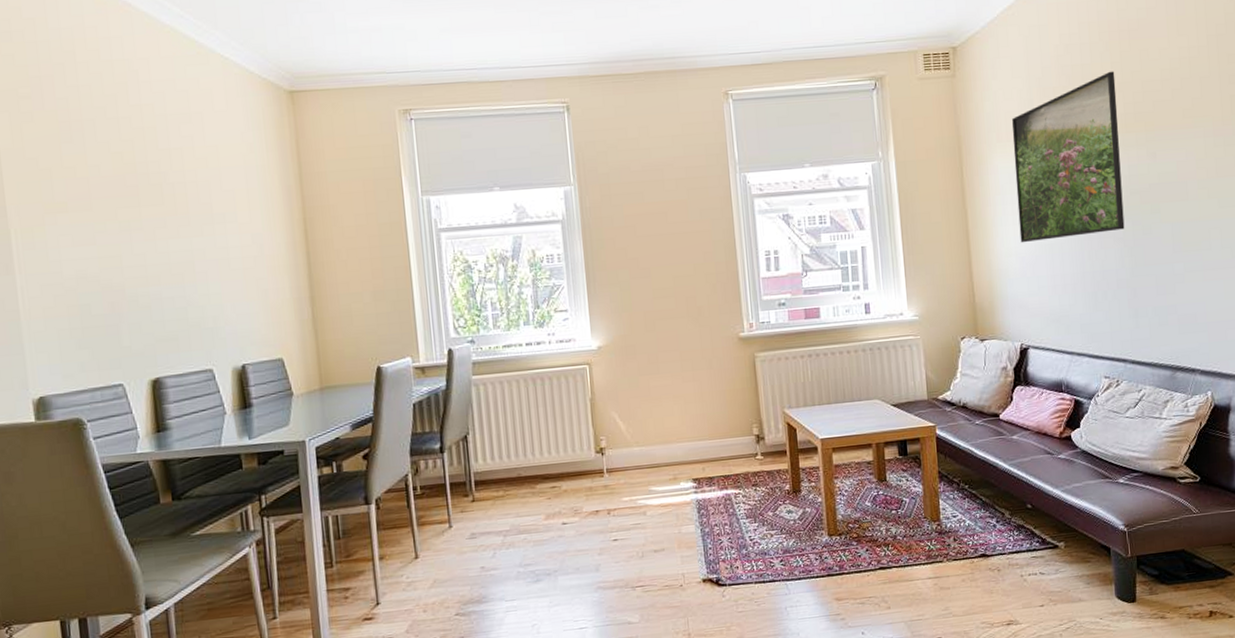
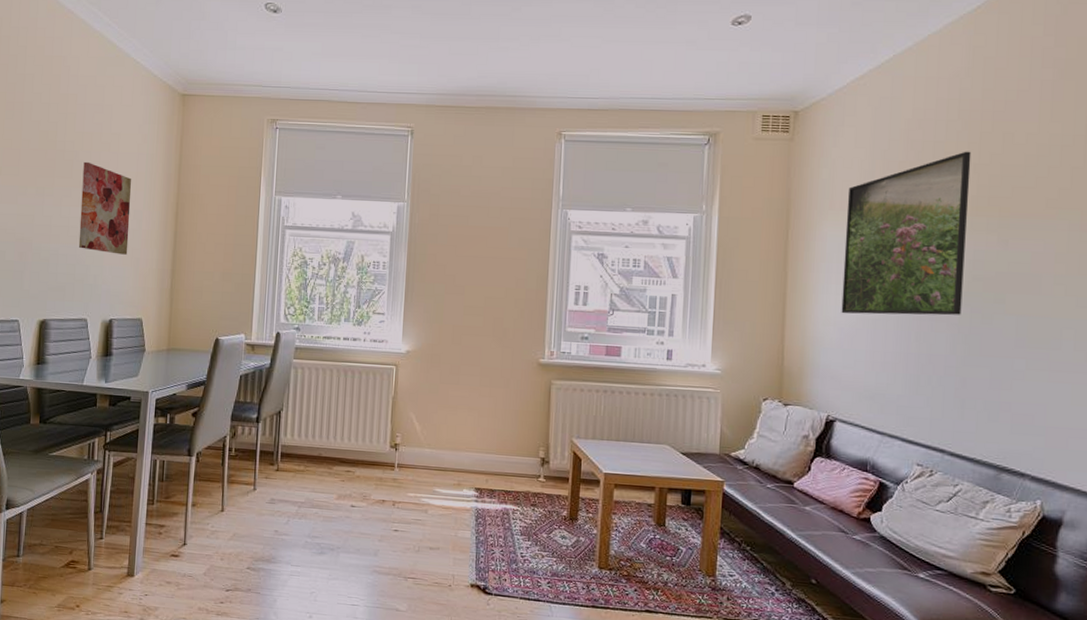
wall art: none [176,183,252,288] -> present [78,161,131,255]

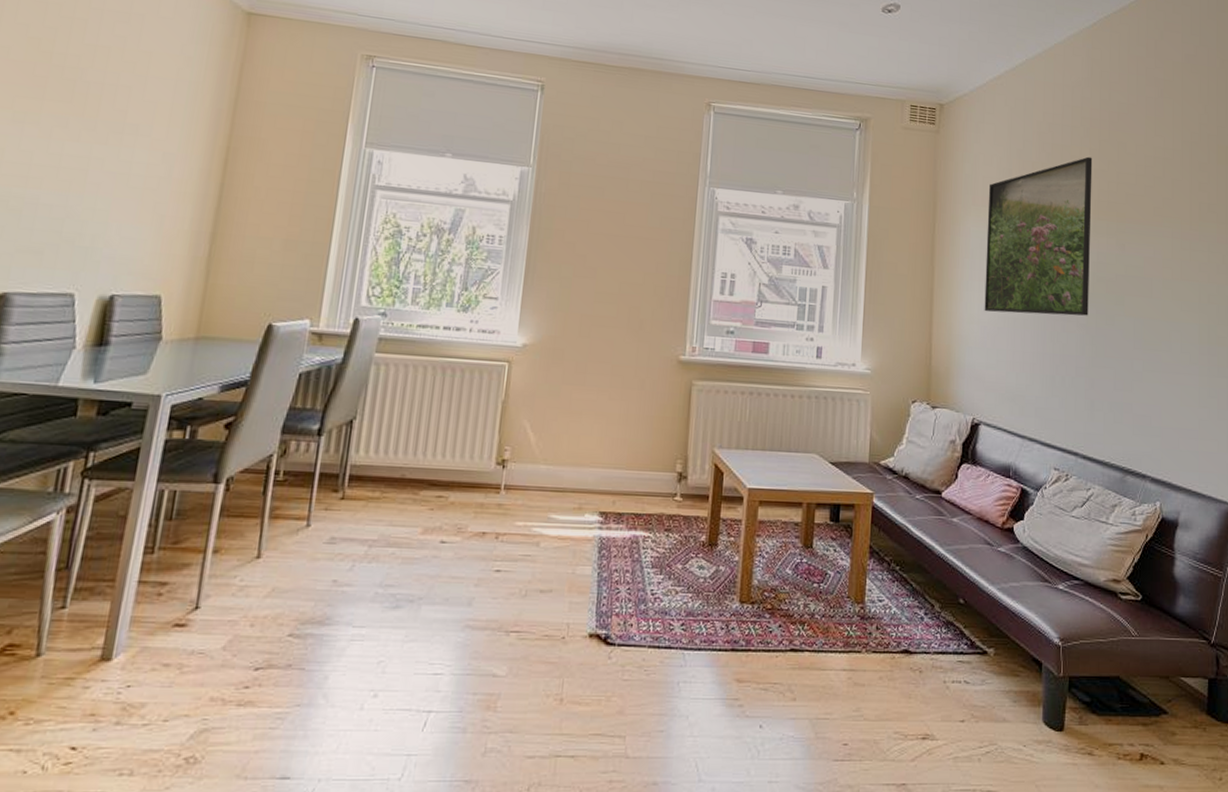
wall art: present [78,161,131,255] -> none [71,83,163,210]

